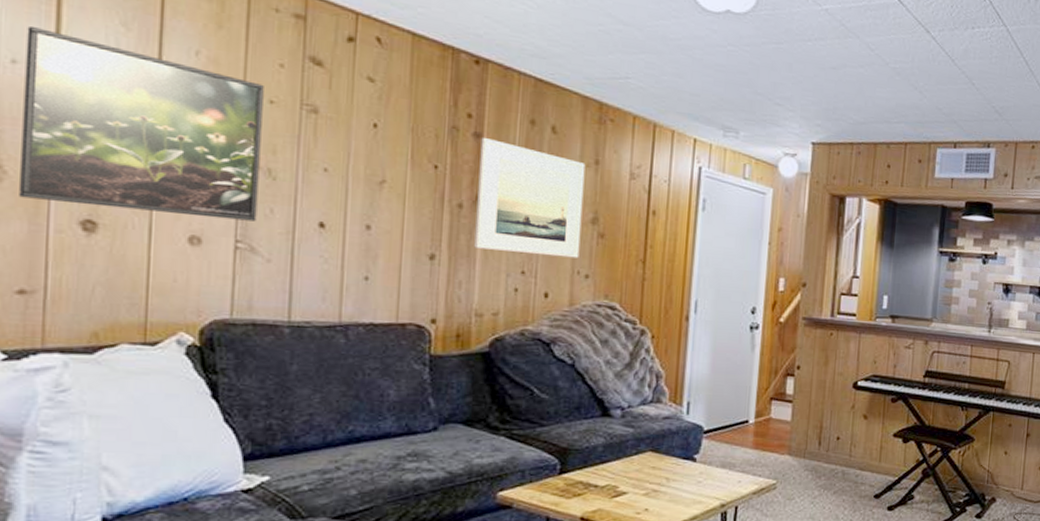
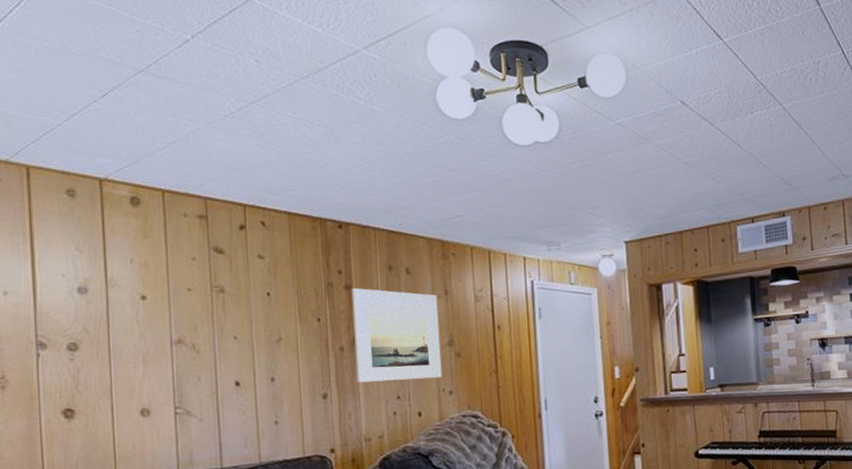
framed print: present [19,25,264,222] -> none [12,263,188,399]

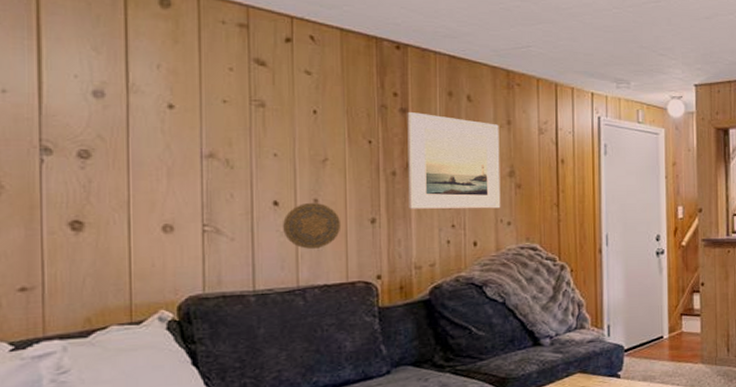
decorative plate: none [244,381,297,426] -> present [283,202,342,249]

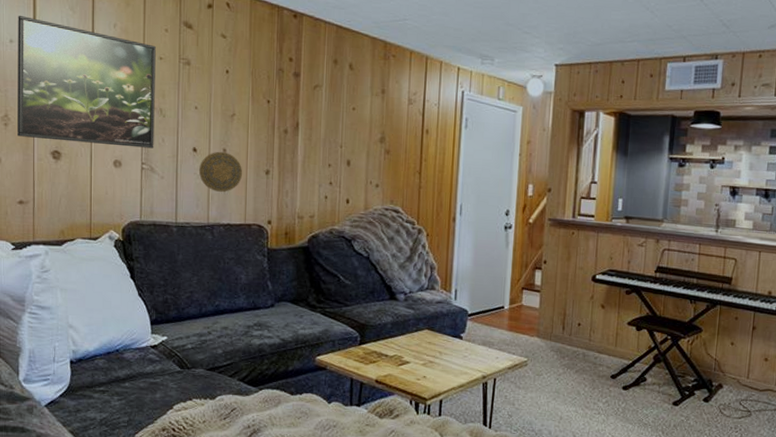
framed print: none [13,59,219,208] -> present [17,15,156,149]
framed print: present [407,111,501,209] -> none [296,76,375,171]

